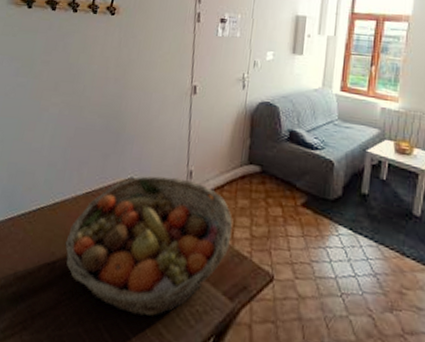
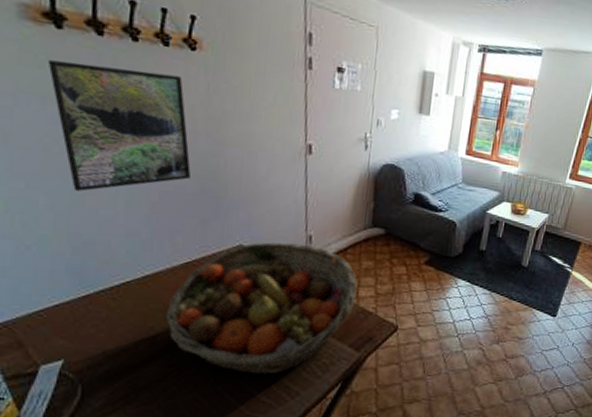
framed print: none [18,30,103,128] -> present [47,60,192,192]

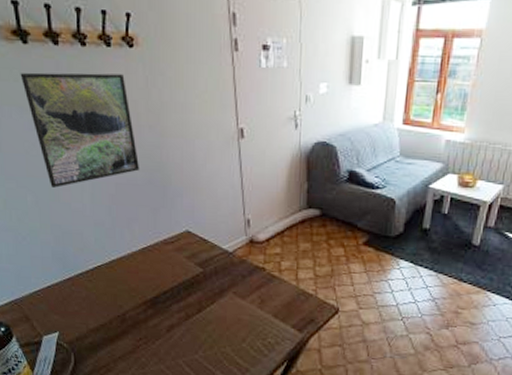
fruit basket: present [165,242,357,374] -> none [131,227,296,351]

